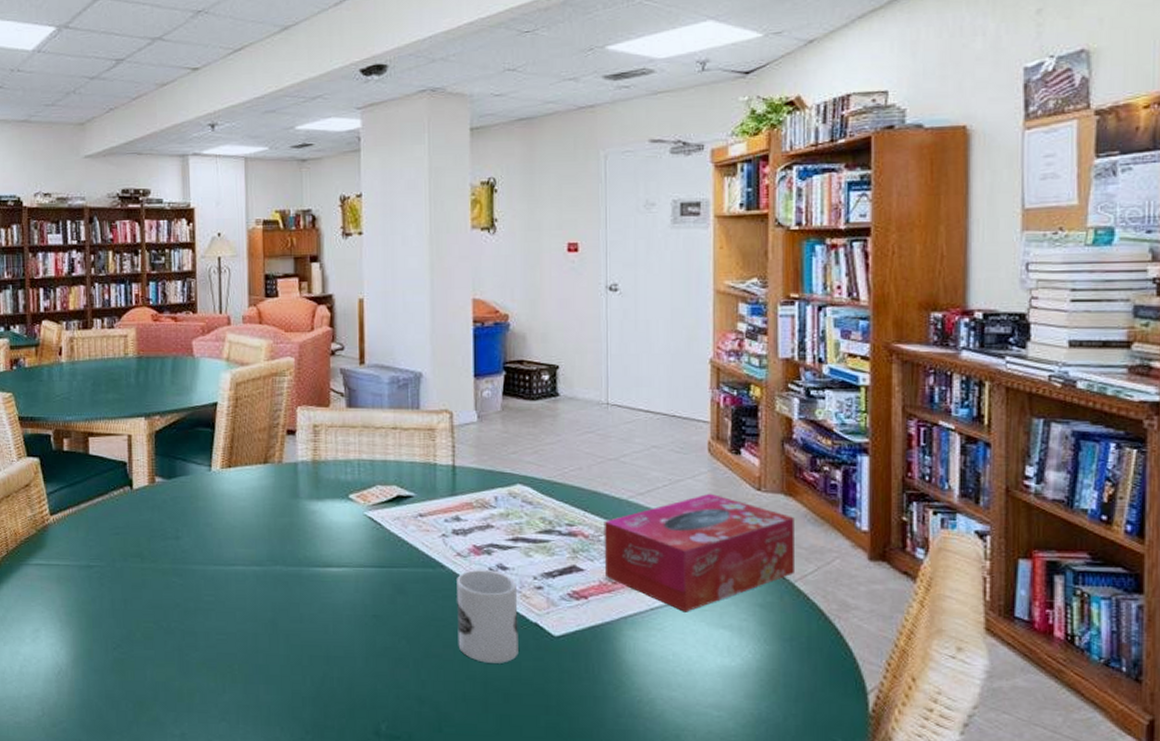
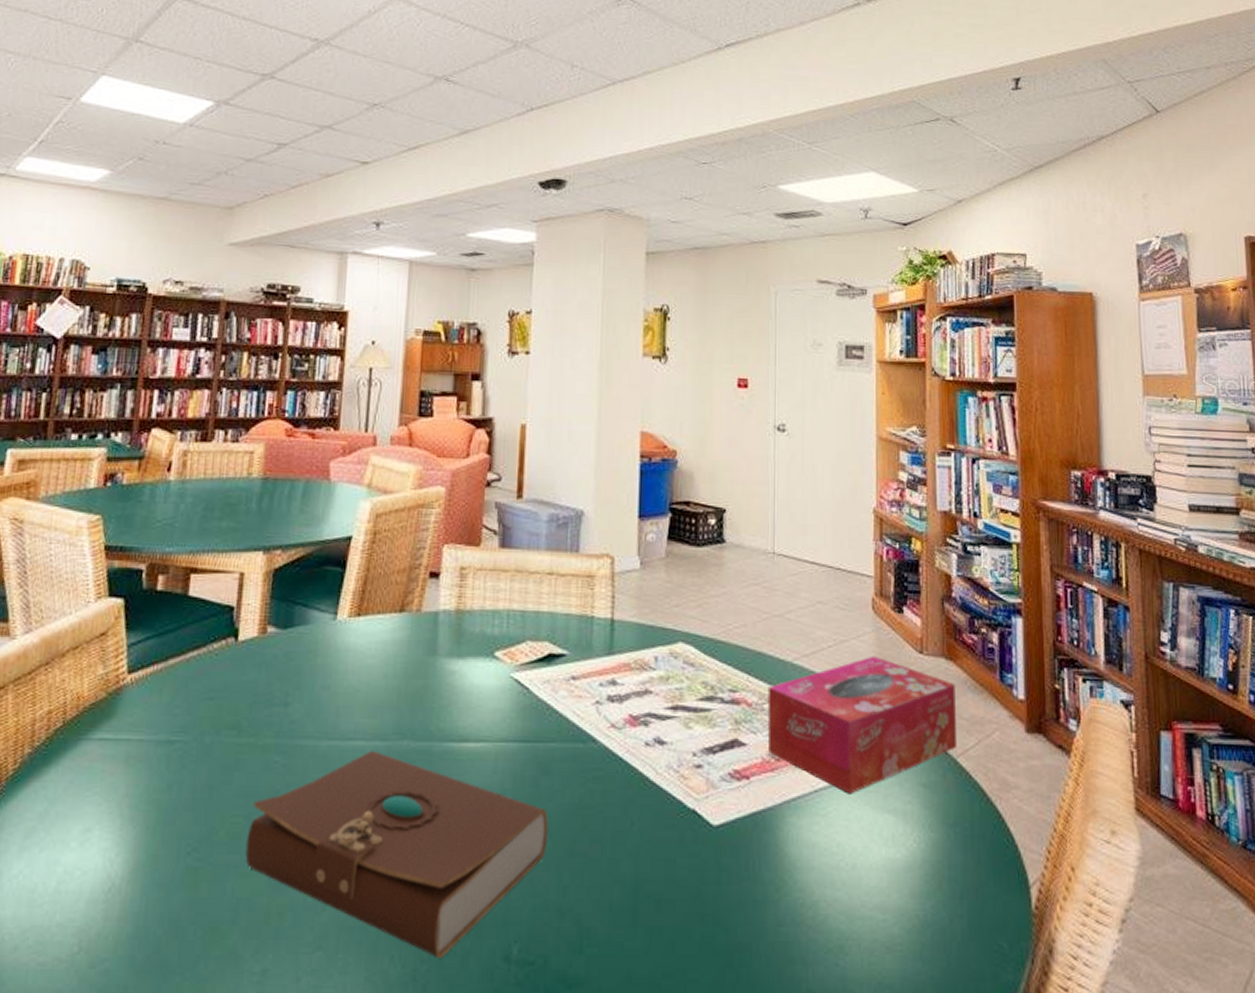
book: none [158,574,406,731] -> present [245,751,549,958]
mug: present [457,570,519,663] -> none [607,745,675,861]

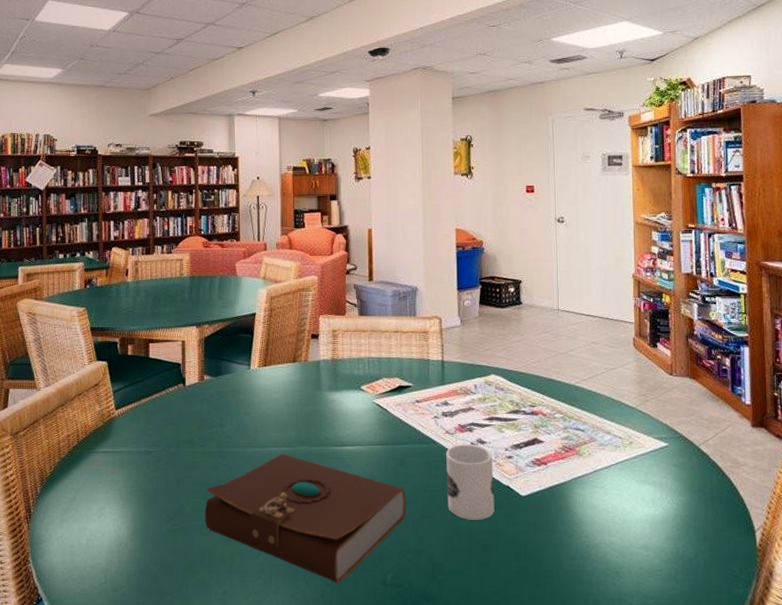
mug: none [607,745,675,861] -> present [446,444,495,520]
tissue box: present [767,655,958,794] -> none [557,378,700,473]

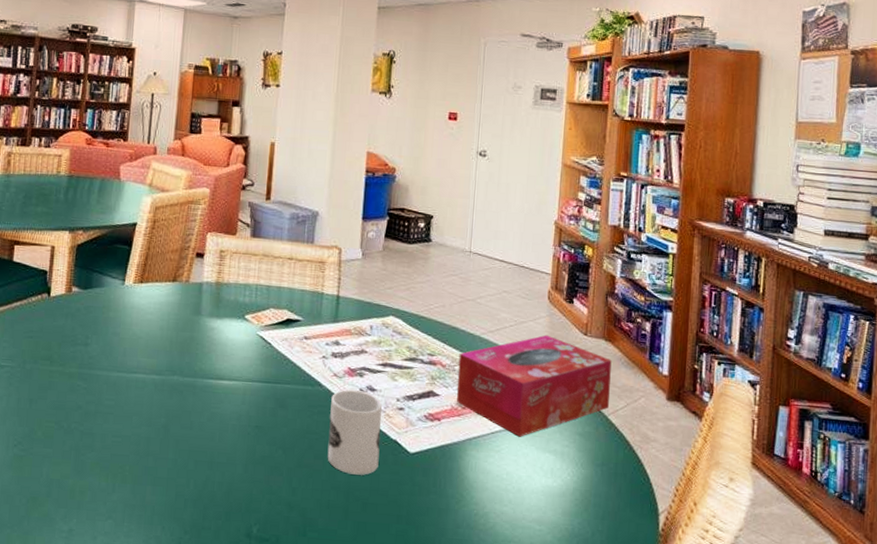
book: present [204,454,407,583] -> none [56,382,283,531]
tissue box: none [557,378,700,473] -> present [456,335,612,437]

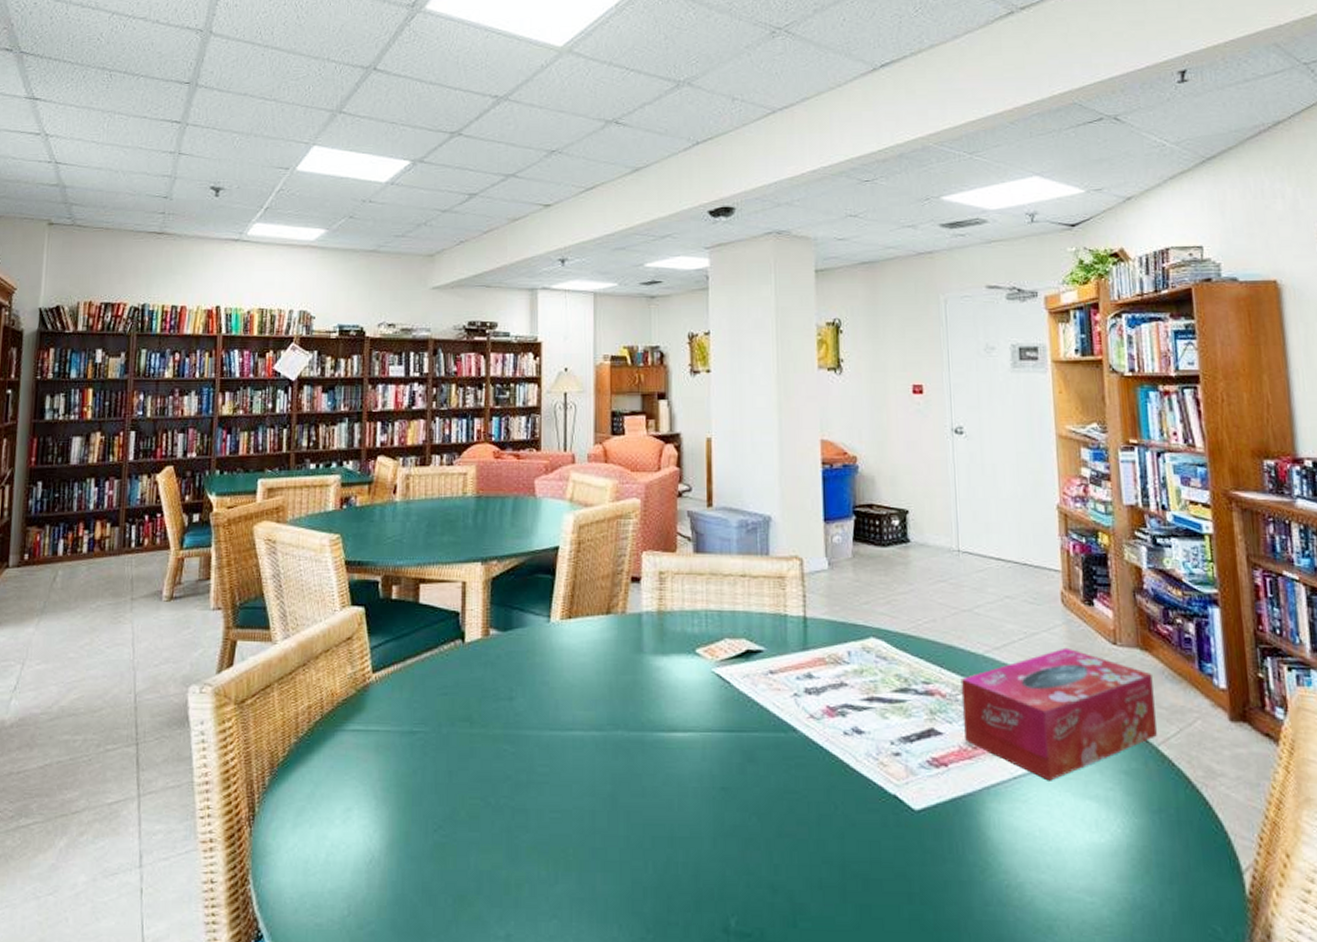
mug: present [327,390,382,475] -> none [810,734,878,843]

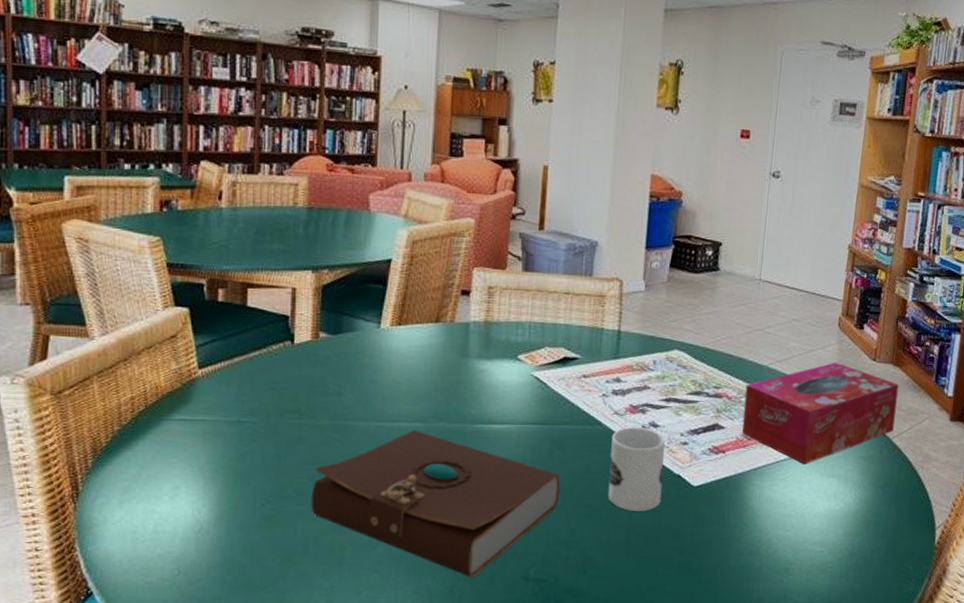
book: none [484,740,757,928] -> present [311,430,561,578]
mug: none [810,734,878,843] -> present [607,427,666,511]

